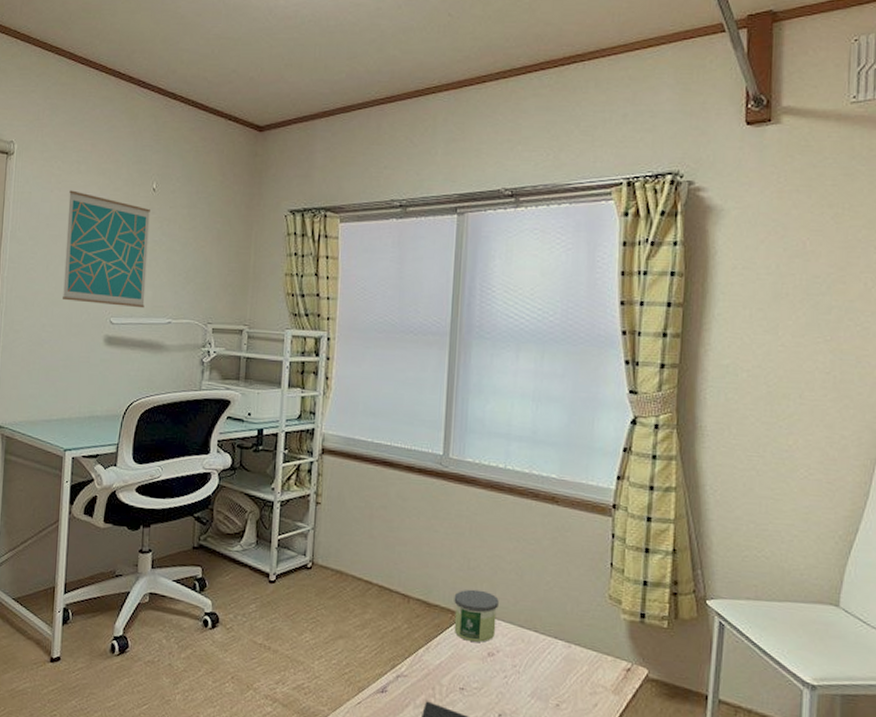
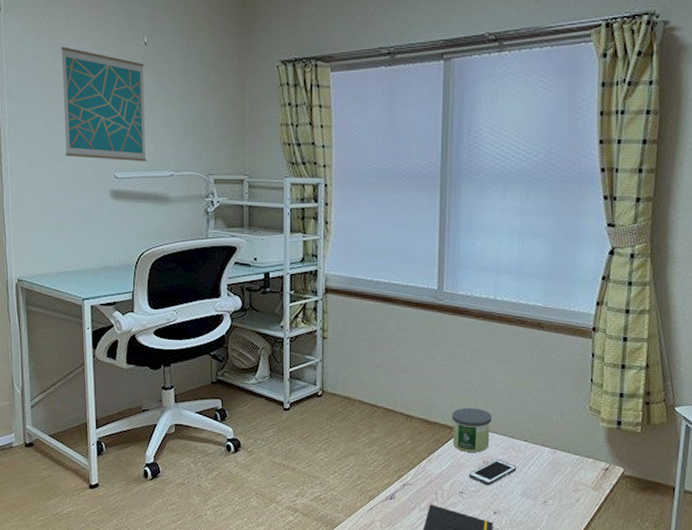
cell phone: none [470,650,526,682] -> present [468,458,517,485]

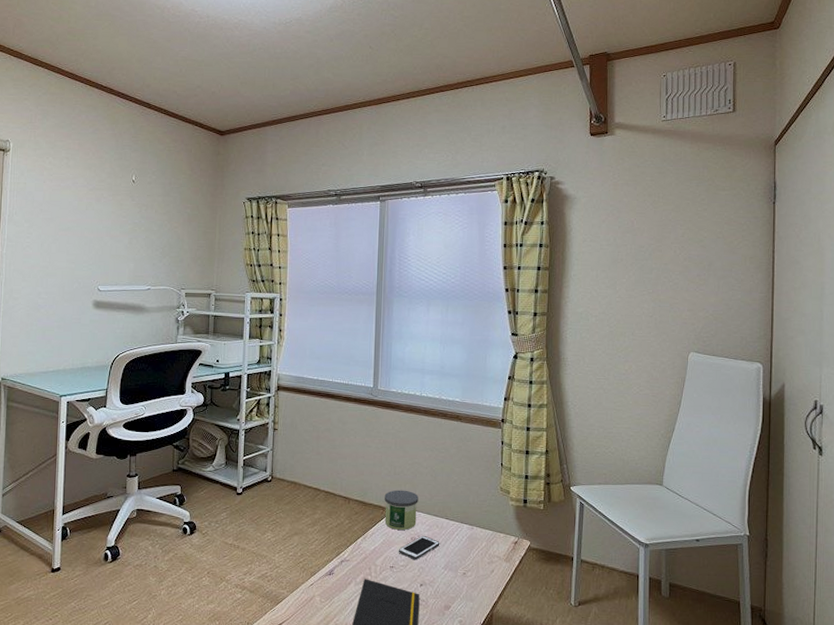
wall art: present [61,46,147,162] -> none [56,181,131,278]

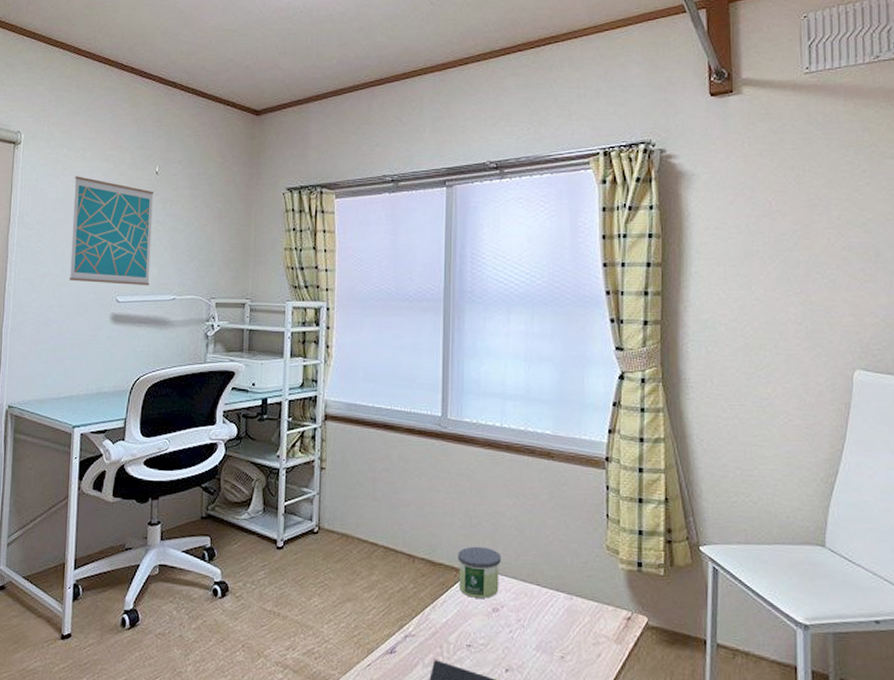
wall art: none [56,181,131,278] -> present [70,176,154,286]
cell phone: present [398,535,440,559] -> none [476,605,530,637]

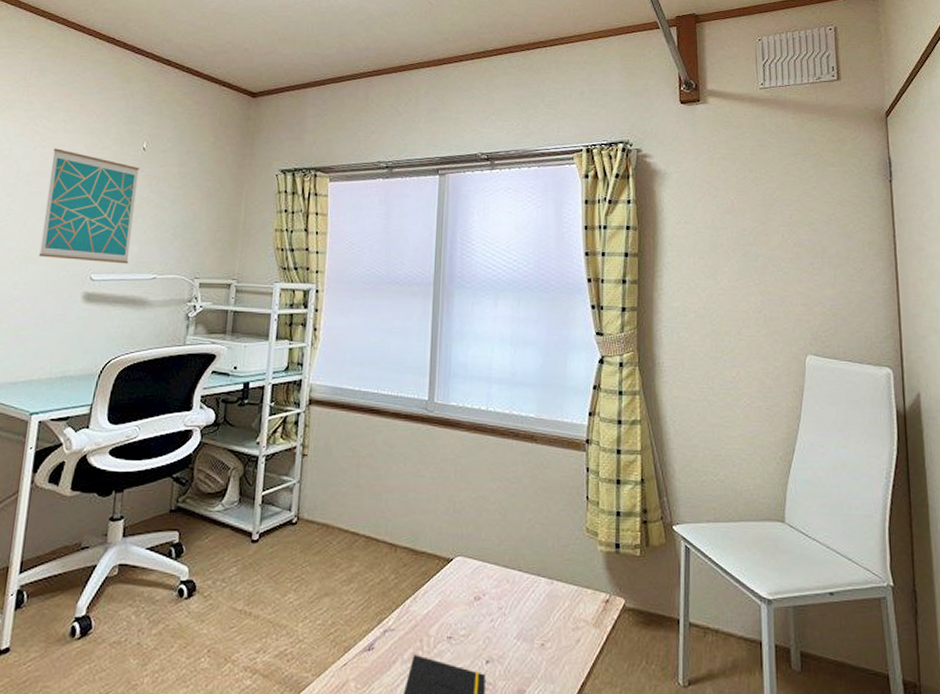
candle: present [458,546,501,598] -> none [440,533,484,587]

